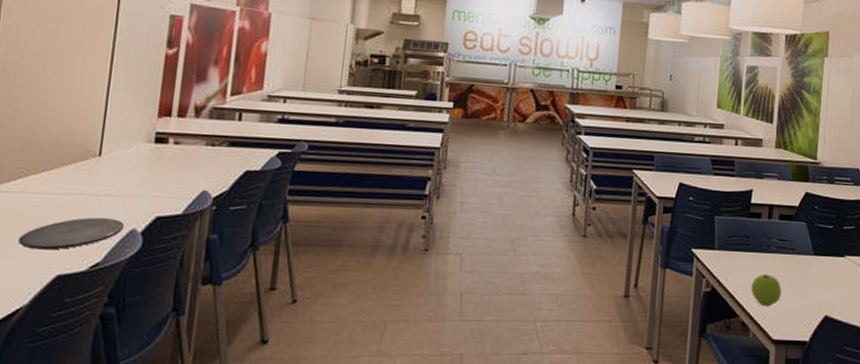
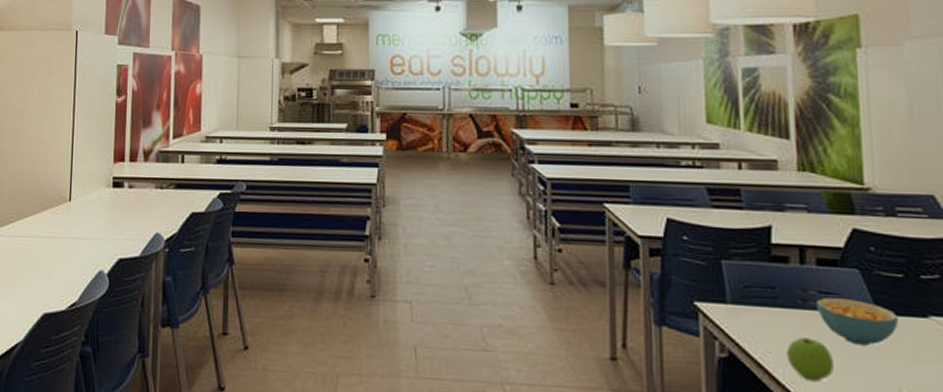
plate: present [18,217,125,250] -> none [13,259,94,290]
cereal bowl: none [775,244,827,279] -> present [816,297,899,346]

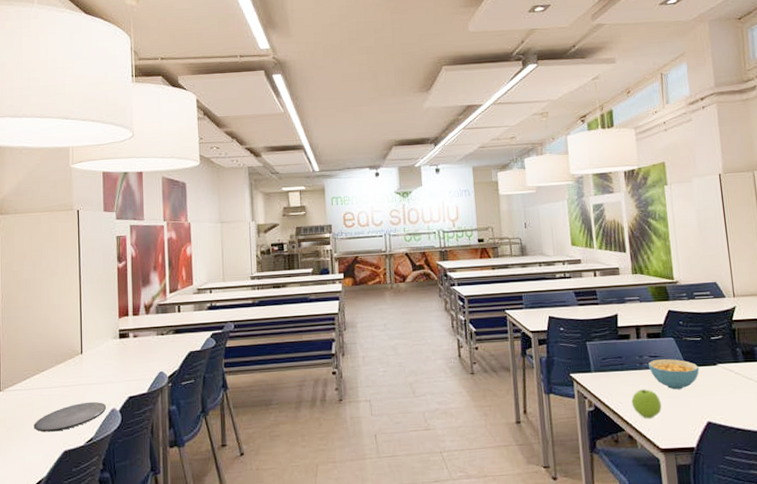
plate: none [13,259,94,290] -> present [34,401,107,432]

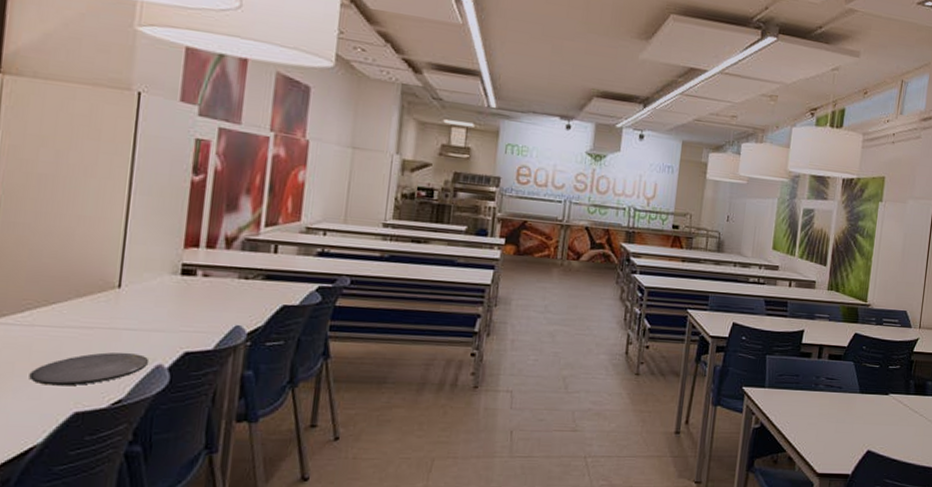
apple: present [631,389,662,419] -> none [798,411,828,442]
cereal bowl: present [648,359,700,390] -> none [823,382,872,415]

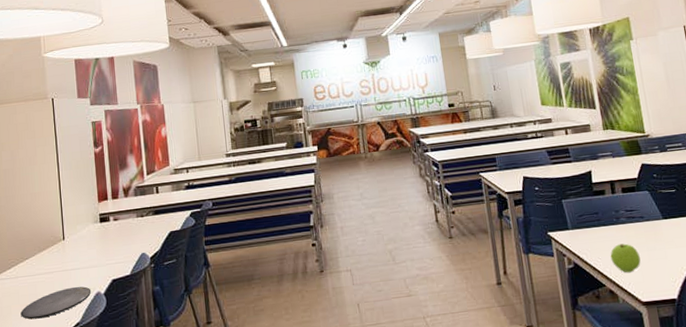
apple: none [798,411,828,442] -> present [610,243,641,273]

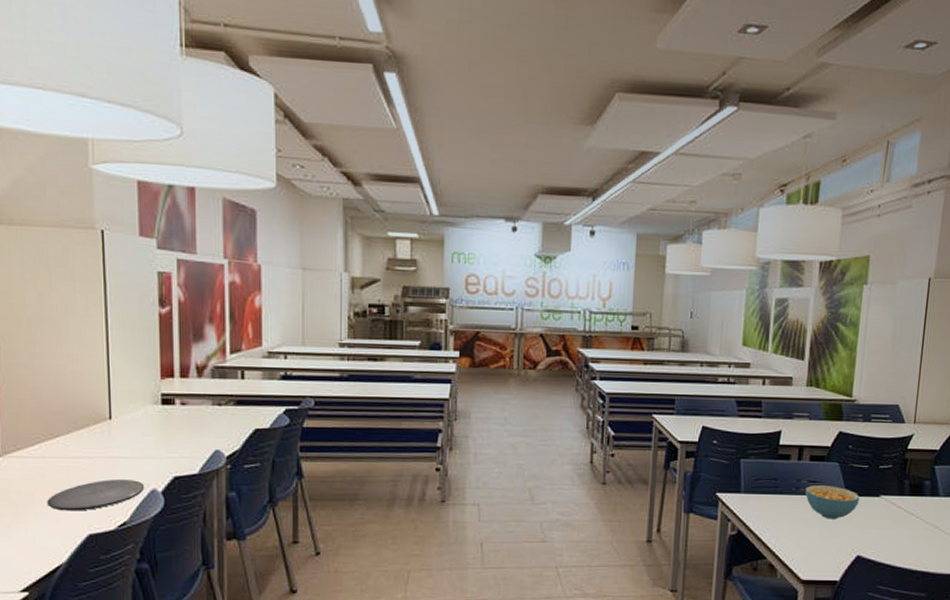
apple: present [610,243,641,273] -> none [779,516,811,548]
cereal bowl: none [625,212,676,243] -> present [805,485,860,519]

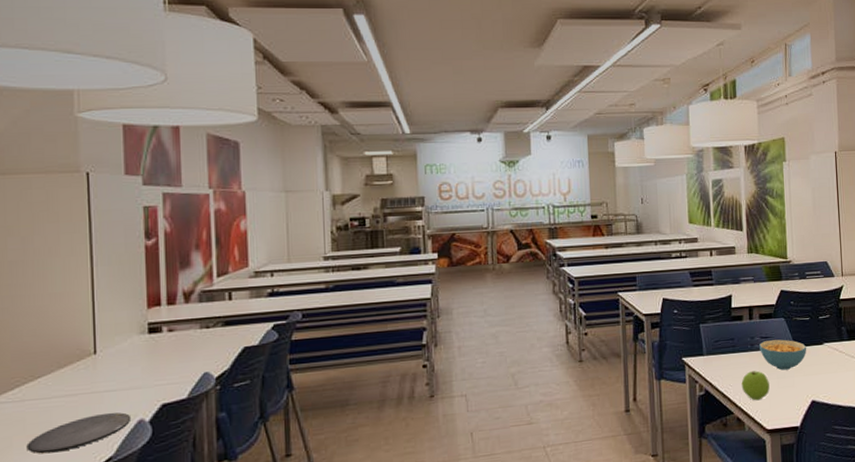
apple: none [779,516,811,548] -> present [741,371,770,401]

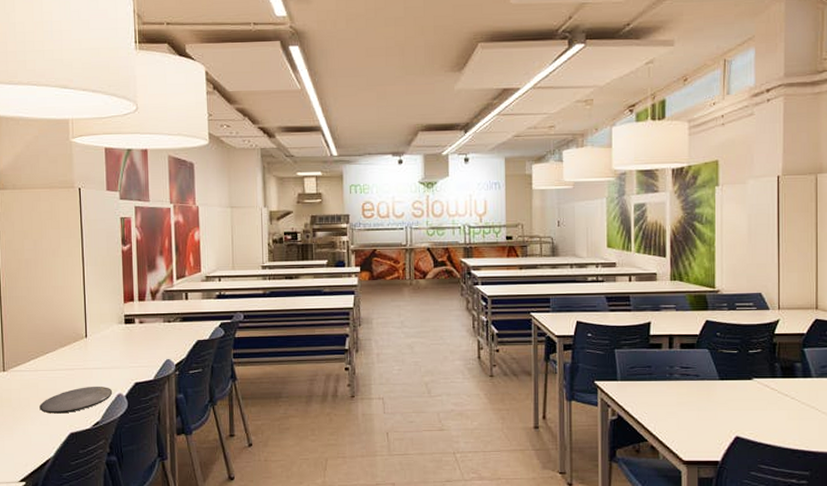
apple: present [741,371,770,401] -> none [657,400,688,431]
cereal bowl: present [759,339,807,370] -> none [679,371,733,403]

